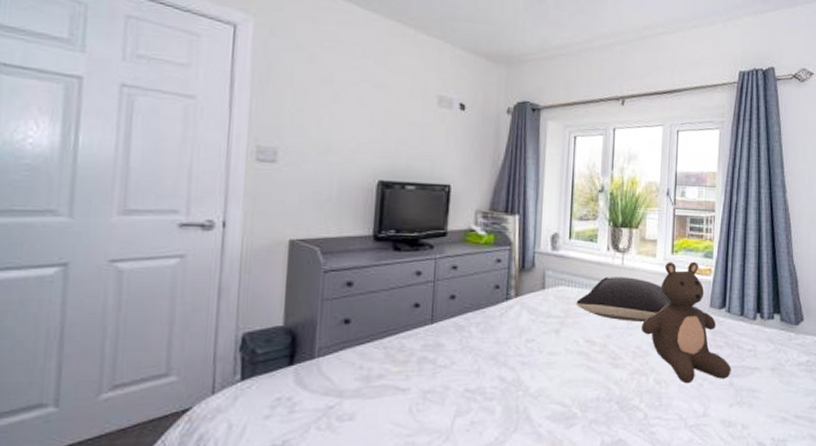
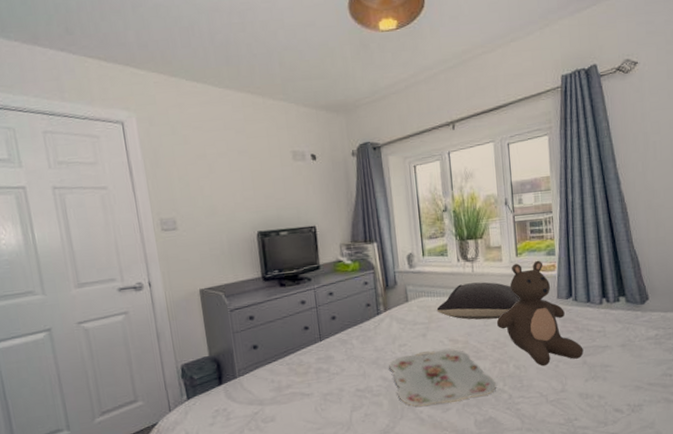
serving tray: none [510,350,631,418] -> present [389,349,496,406]

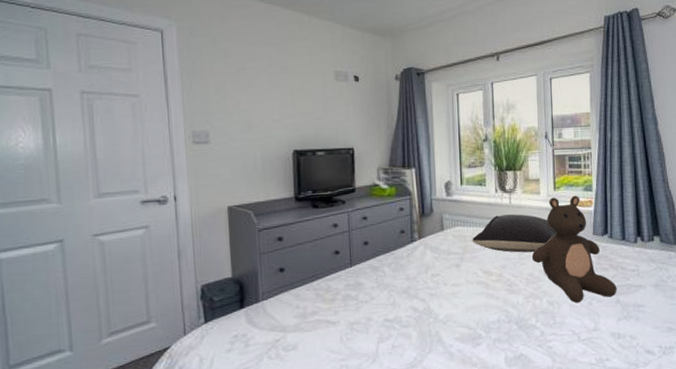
serving tray: present [389,349,496,406] -> none [420,281,528,340]

